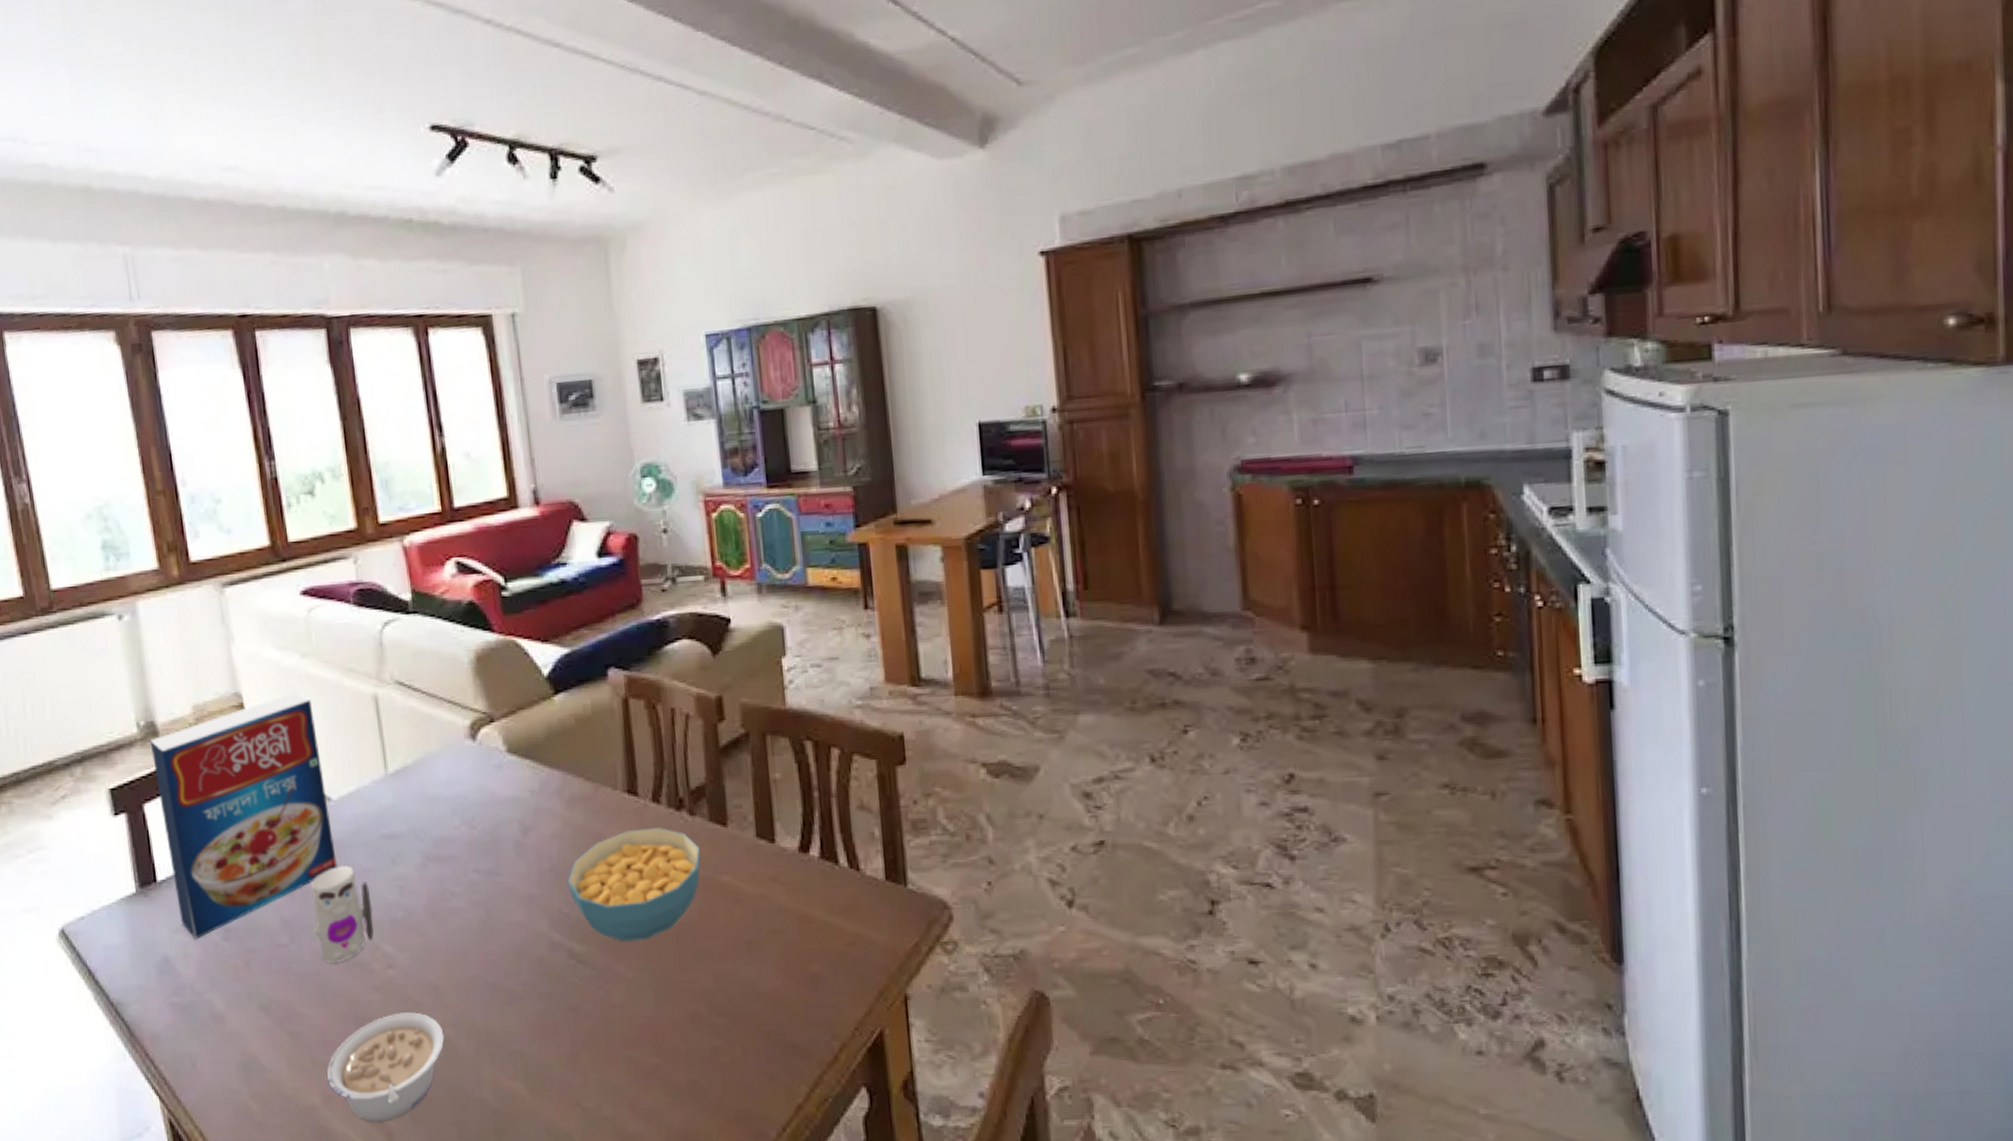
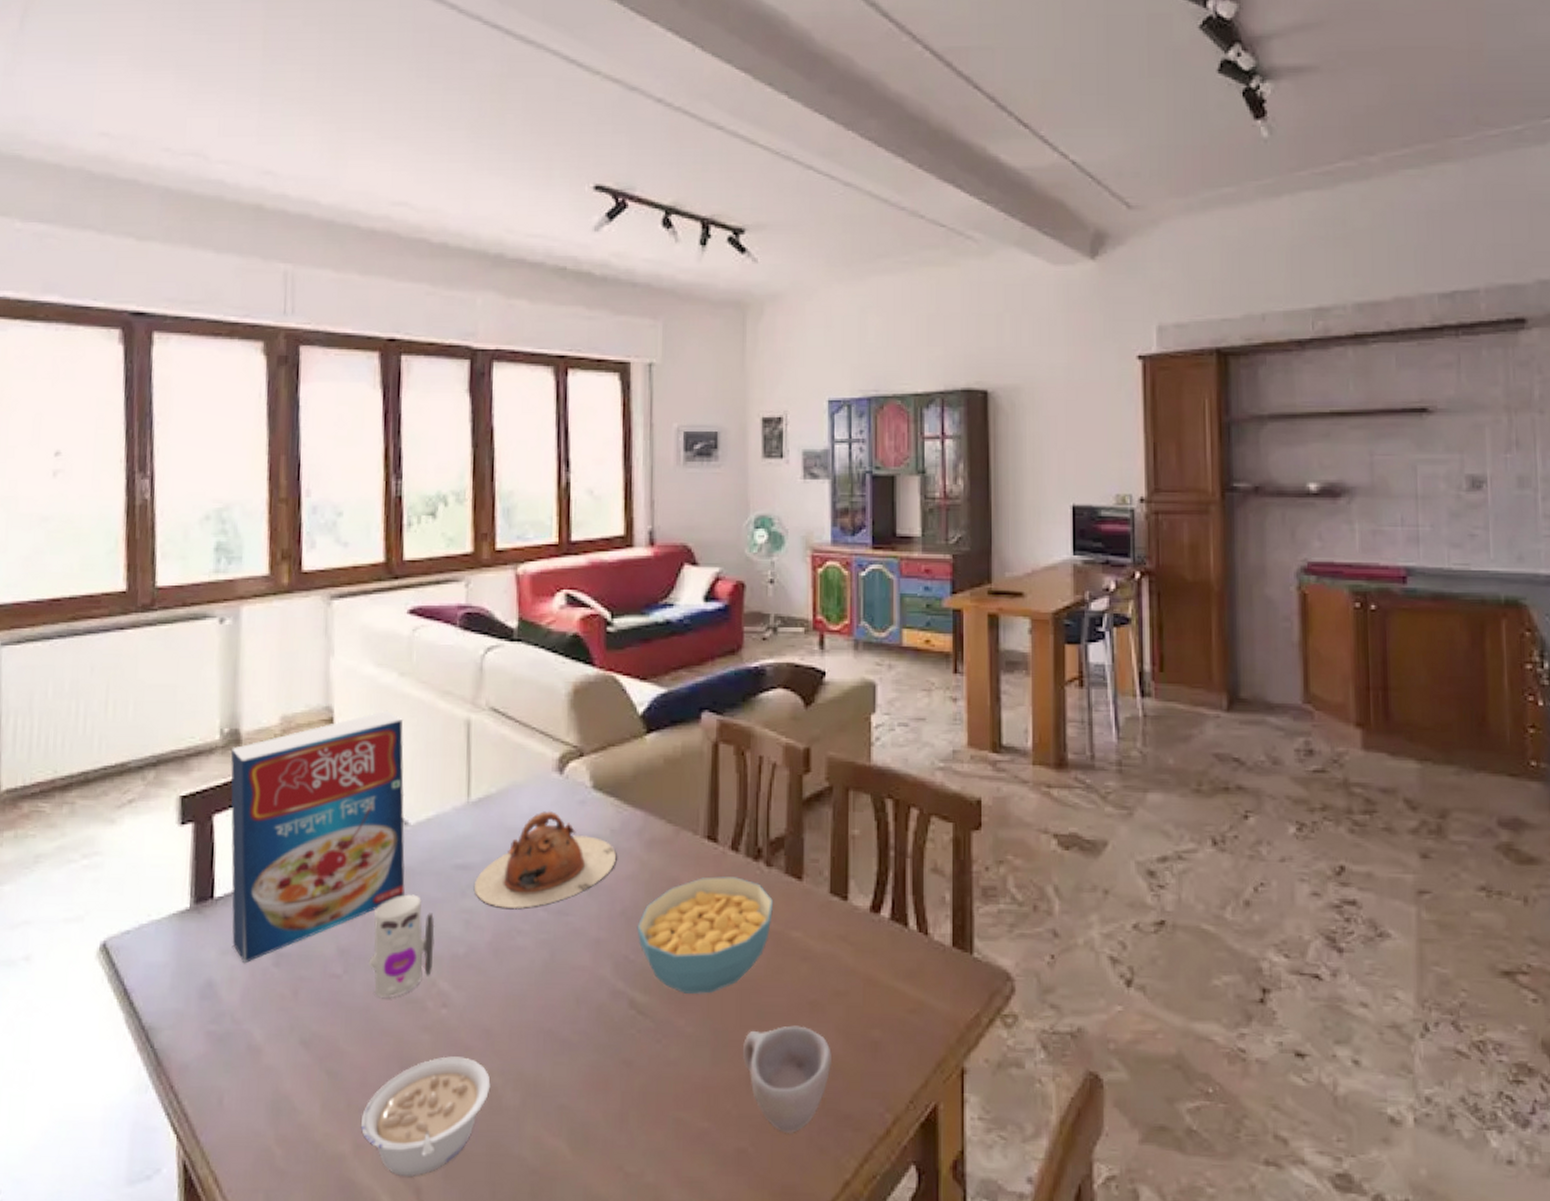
teapot: none [403,777,539,873] -> present [473,811,616,910]
cup: none [684,964,775,1065] -> present [743,1025,833,1134]

